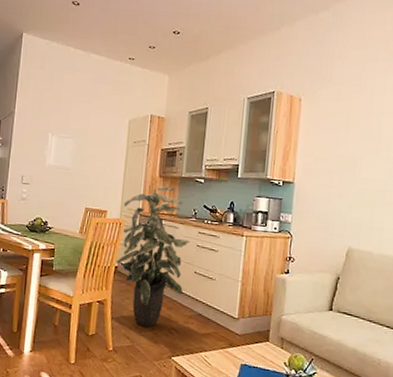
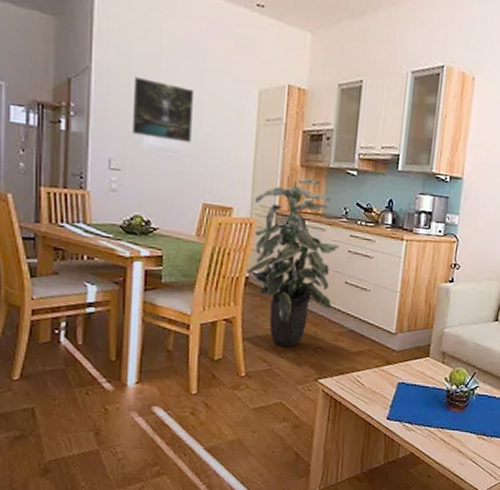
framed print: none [38,116,83,162] -> present [131,77,195,143]

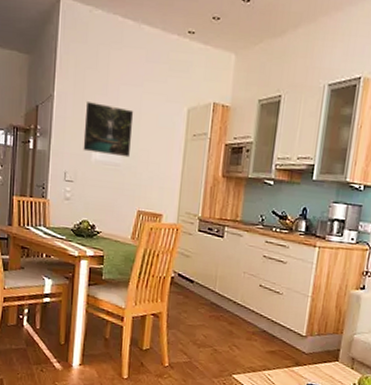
indoor plant: present [247,178,339,348] -> none [172,188,255,343]

